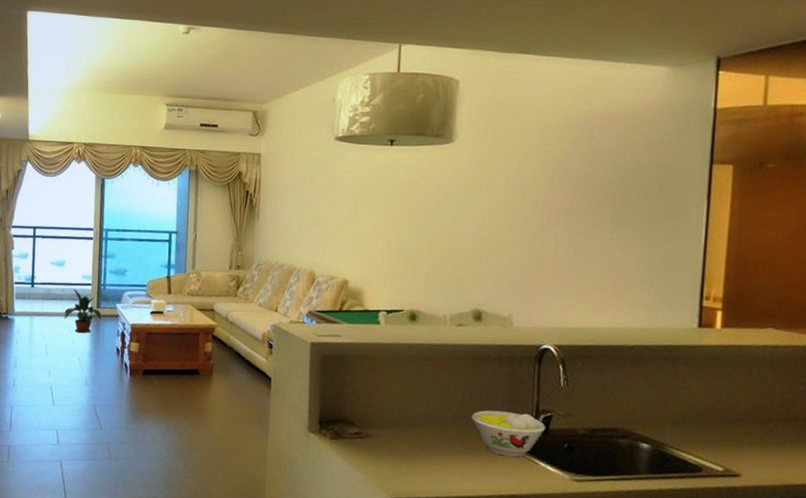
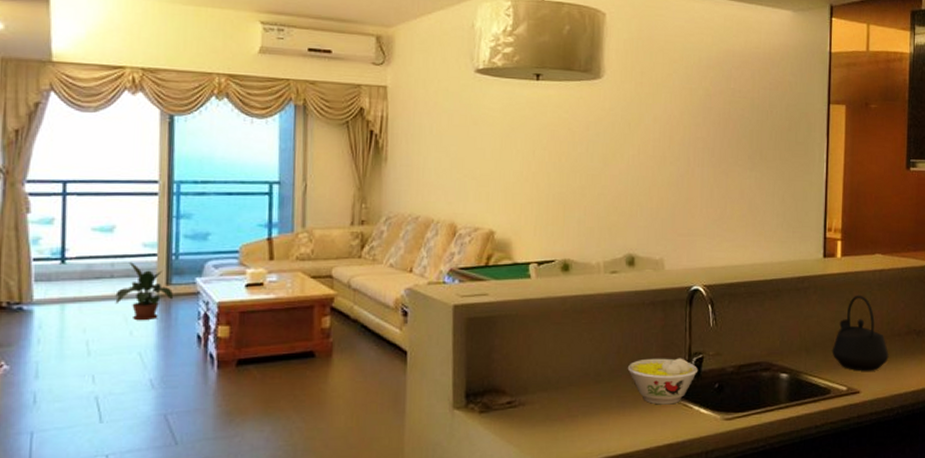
kettle: none [705,370,782,454] -> present [832,295,889,370]

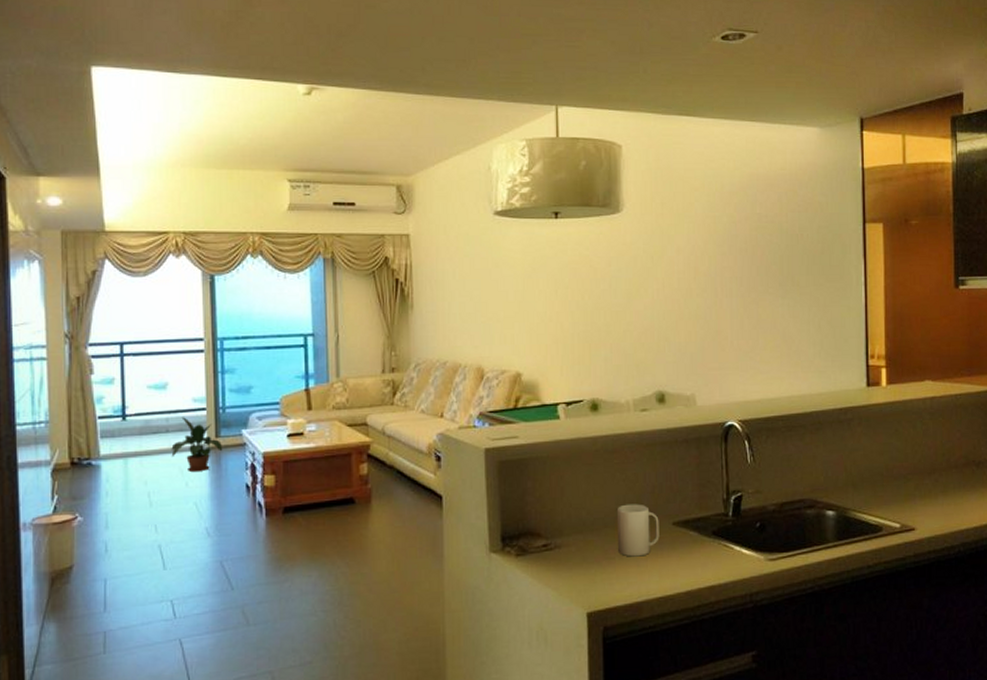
mug: none [581,363,623,415] -> present [616,504,659,557]
bowl: present [627,358,698,405] -> none [663,496,738,546]
kettle: present [832,295,889,370] -> none [881,425,946,506]

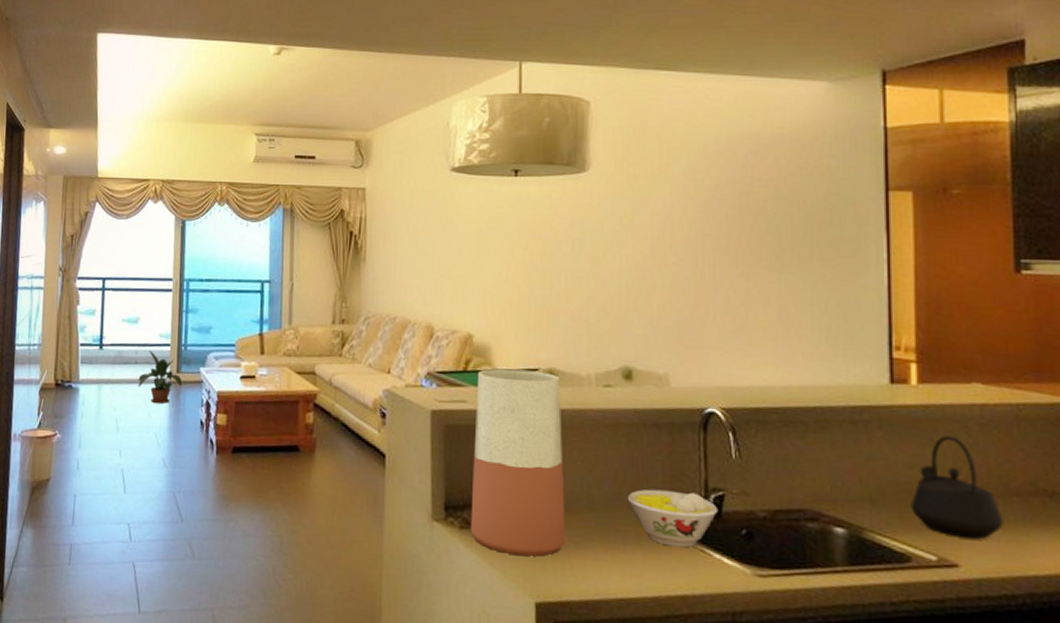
vase: none [526,402,612,574] -> present [470,368,566,557]
mug: present [616,504,659,557] -> none [572,488,622,549]
bowl: none [663,496,738,546] -> present [627,489,719,548]
kettle: none [881,425,946,506] -> present [910,435,1004,539]

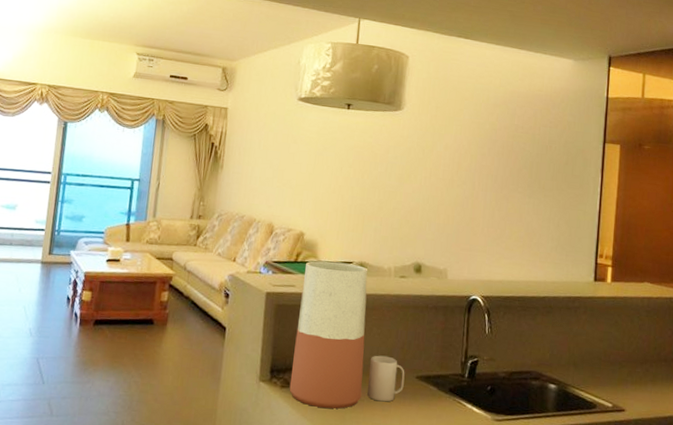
potted plant: present [138,351,183,404] -> none [11,234,54,281]
mug: none [572,488,622,549] -> present [367,355,405,402]
bowl: present [627,489,719,548] -> none [409,356,473,401]
kettle: present [910,435,1004,539] -> none [599,318,655,391]

